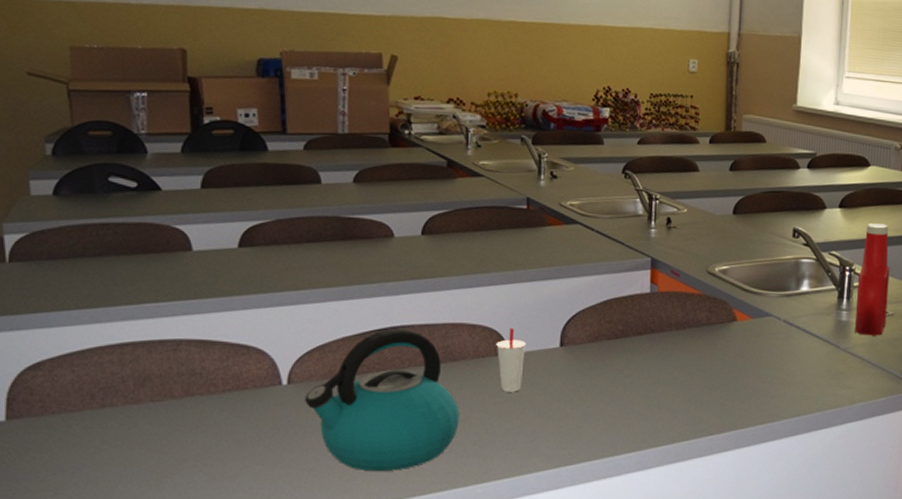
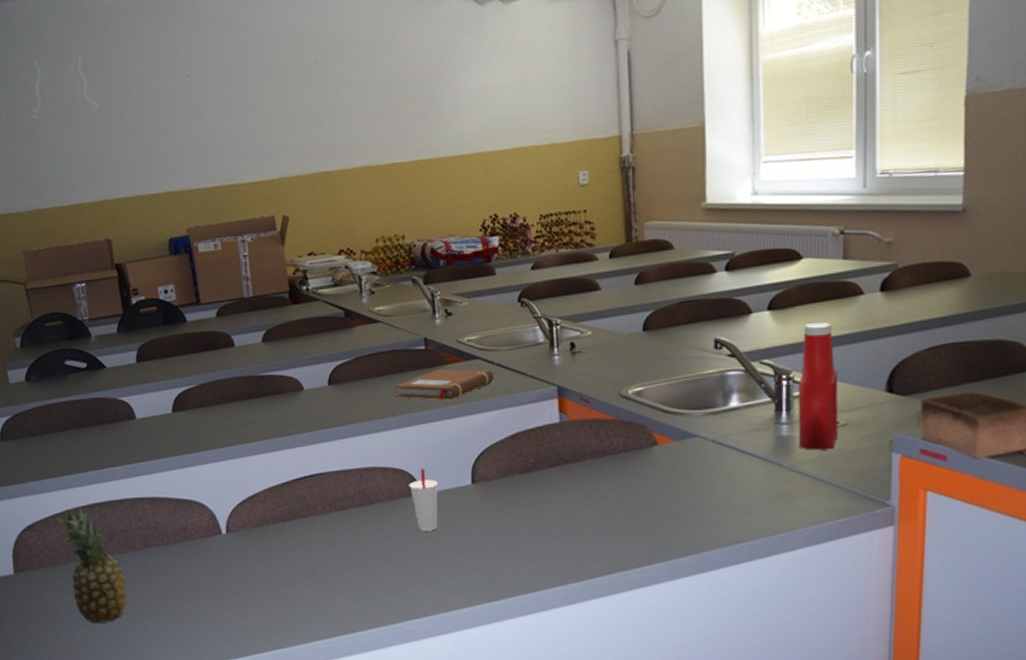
fruit: none [74,345,157,482] -> present [57,507,127,623]
kettle: present [305,328,460,472] -> none [243,476,382,611]
notebook: none [492,230,592,262] -> present [396,369,494,400]

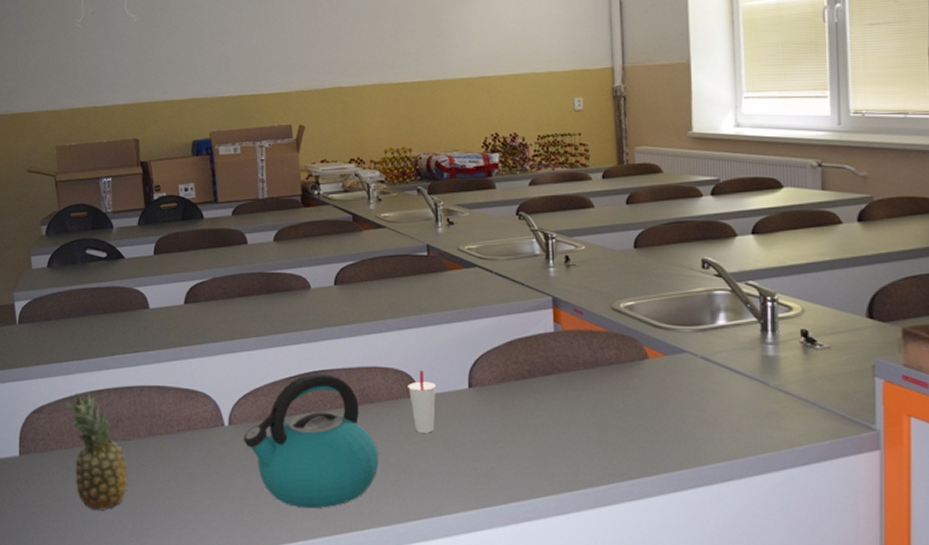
kettle: none [243,476,382,611] -> present [244,373,379,509]
notebook: present [396,369,494,400] -> none [398,275,492,305]
ketchup bottle: present [799,322,838,450] -> none [783,249,822,371]

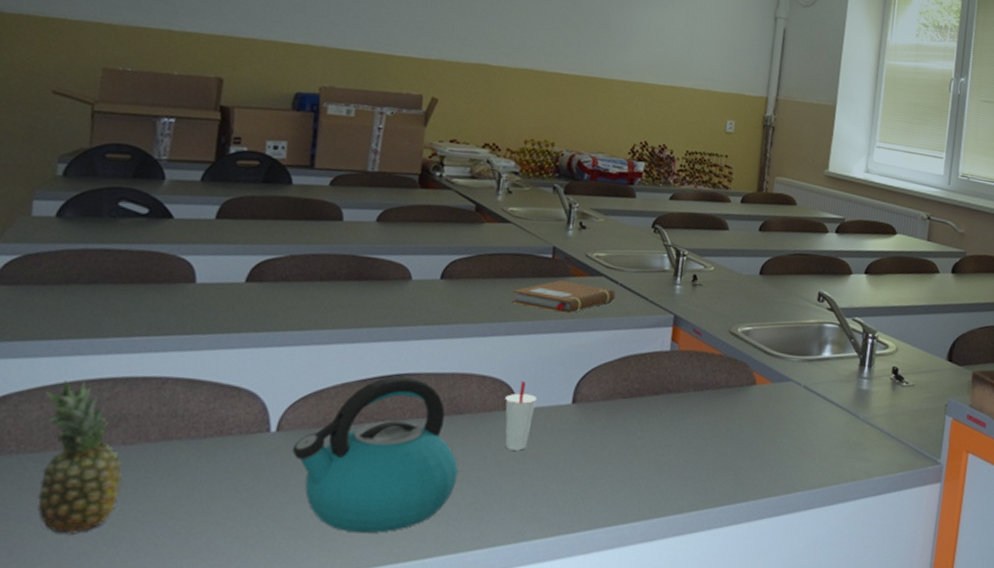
notebook: none [398,275,492,305] -> present [512,280,616,314]

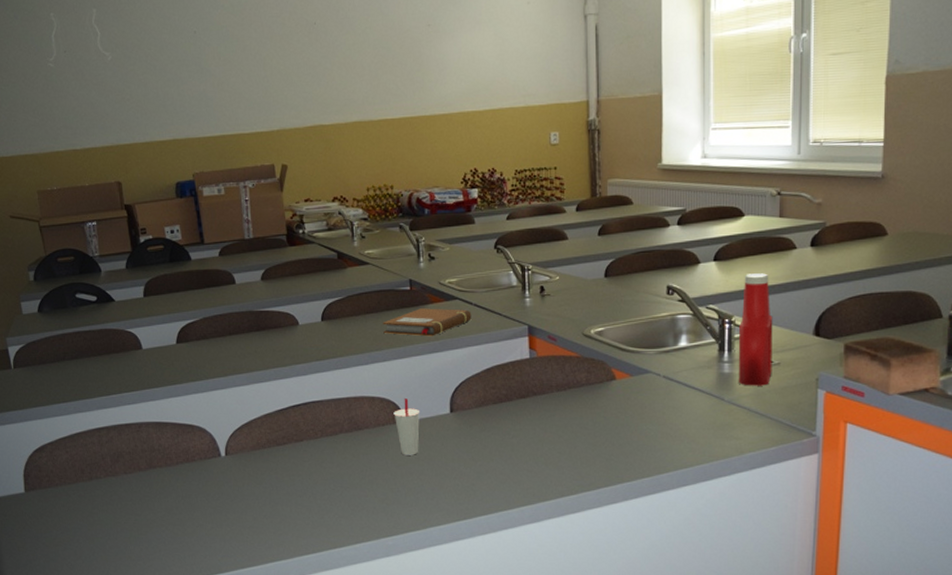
fruit: present [36,380,123,534] -> none [67,430,132,538]
kettle: present [292,376,459,534] -> none [240,404,368,528]
ketchup bottle: none [875,291,913,407] -> present [739,273,773,386]

